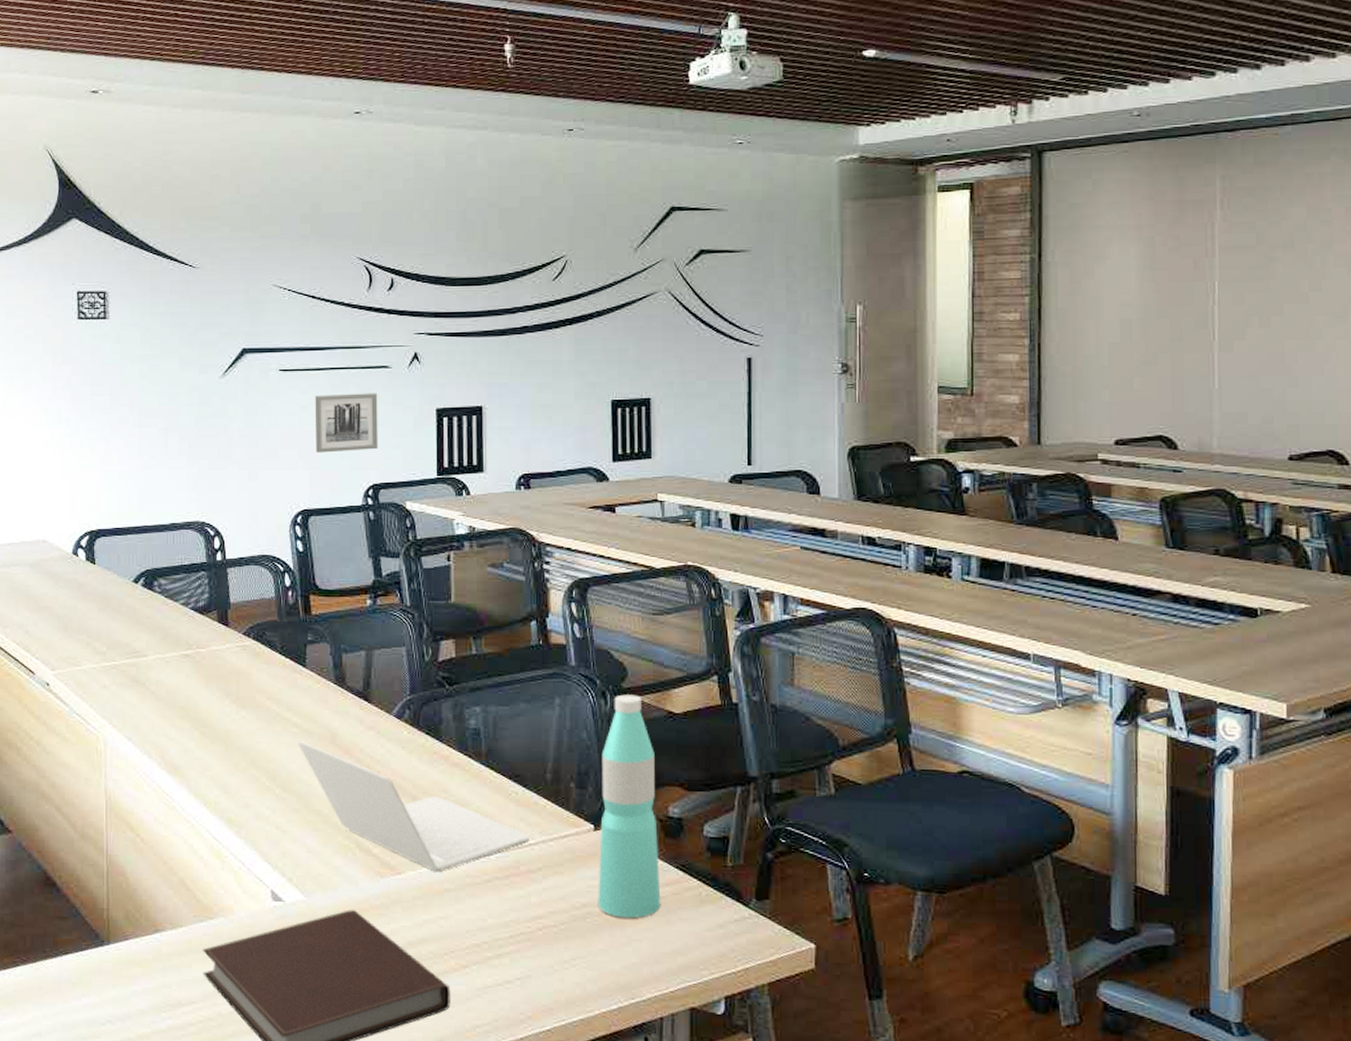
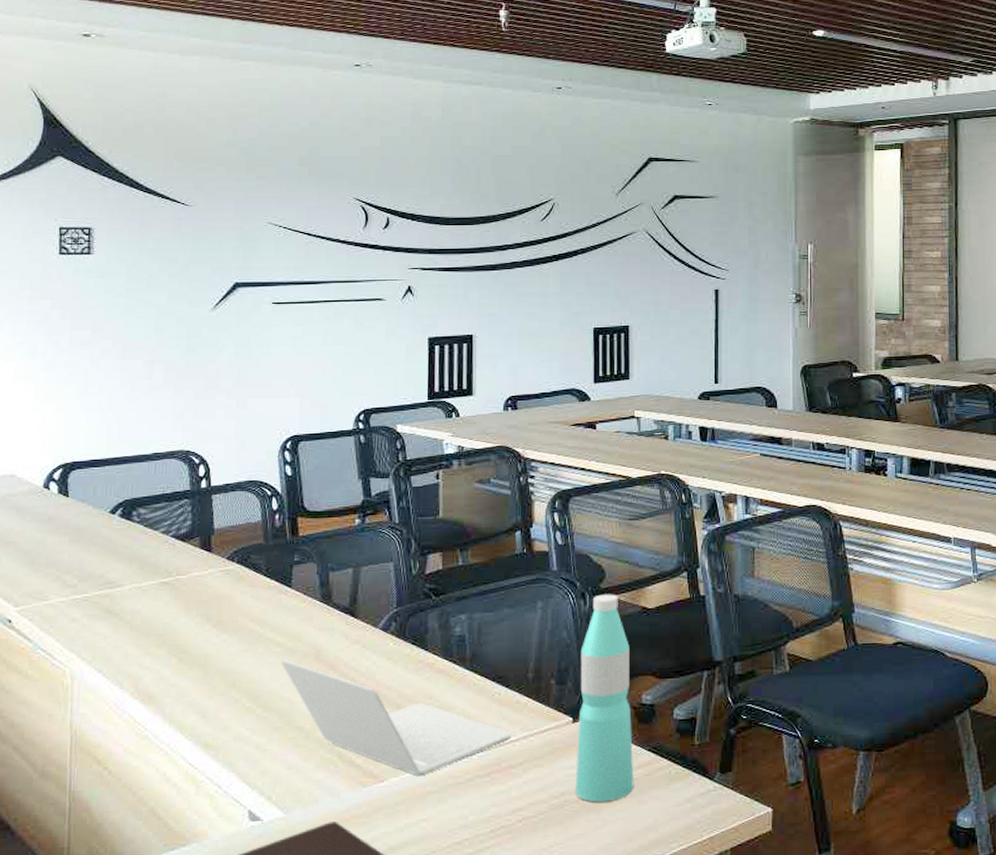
wall art: present [315,393,378,453] -> none [307,324,371,381]

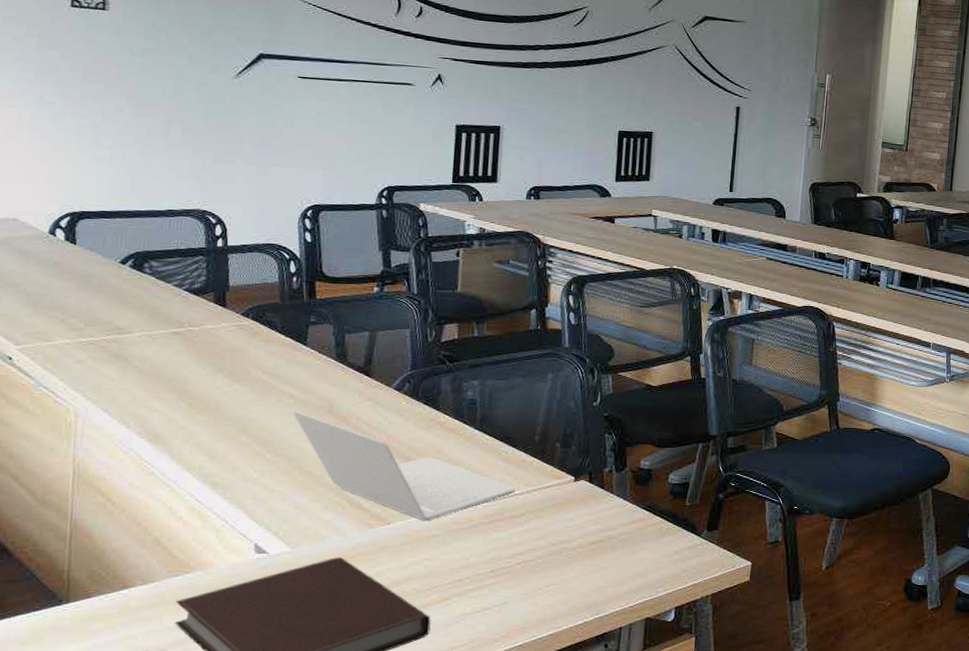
water bottle: present [575,594,634,803] -> none [572,371,632,551]

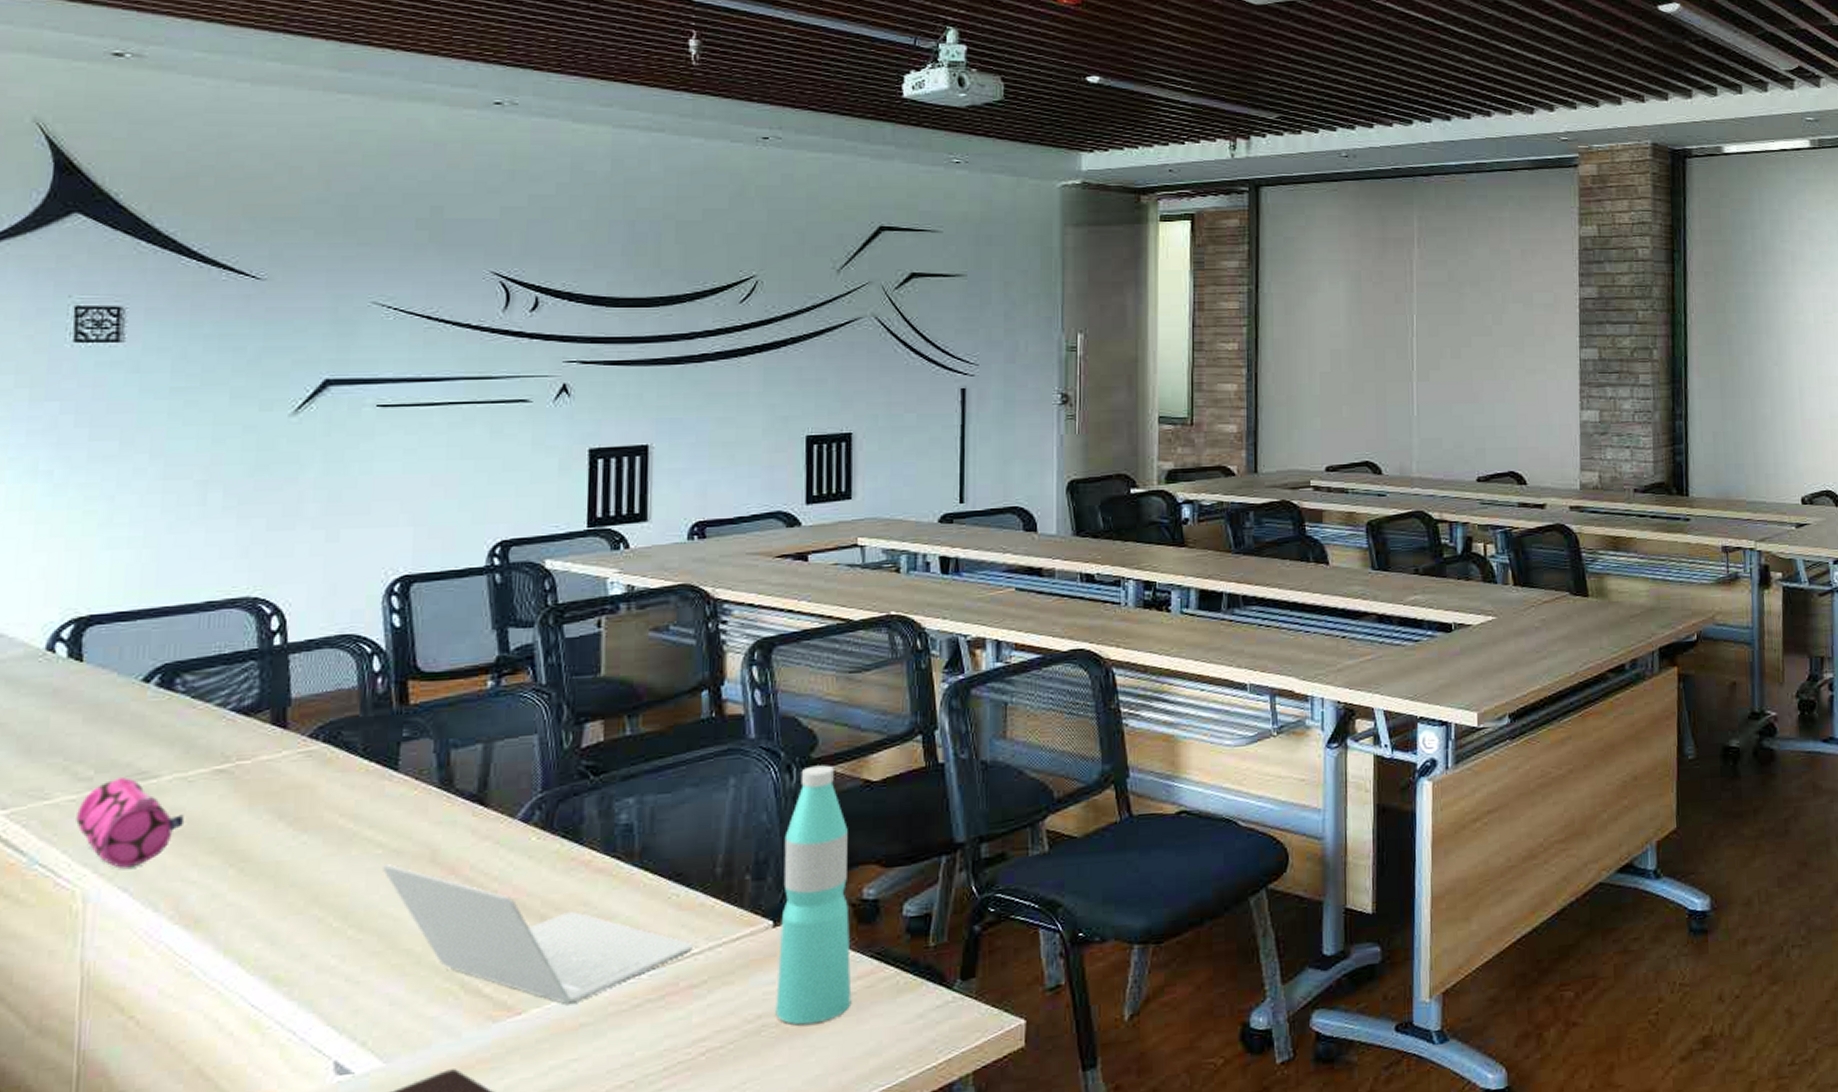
pencil case: none [70,331,150,395] -> present [76,777,185,869]
water bottle: none [572,371,632,551] -> present [775,765,852,1025]

